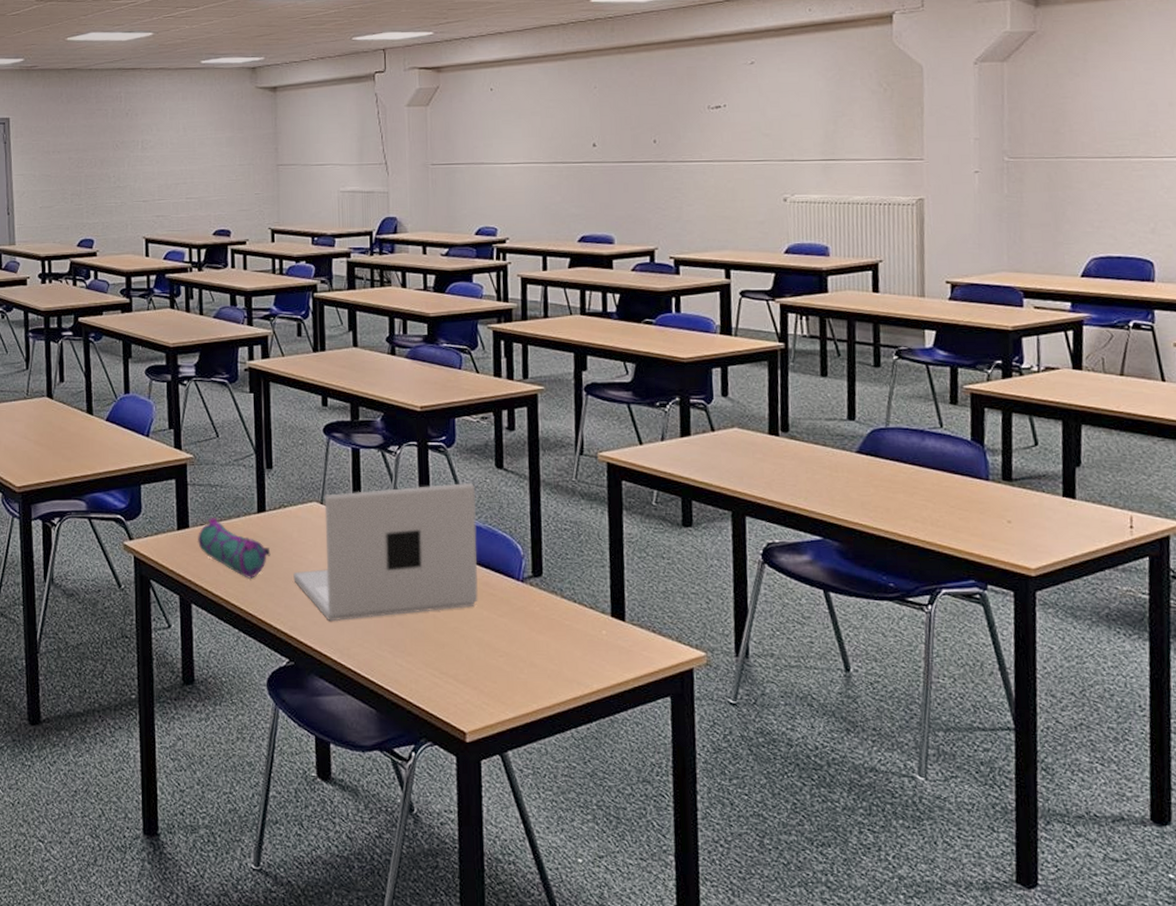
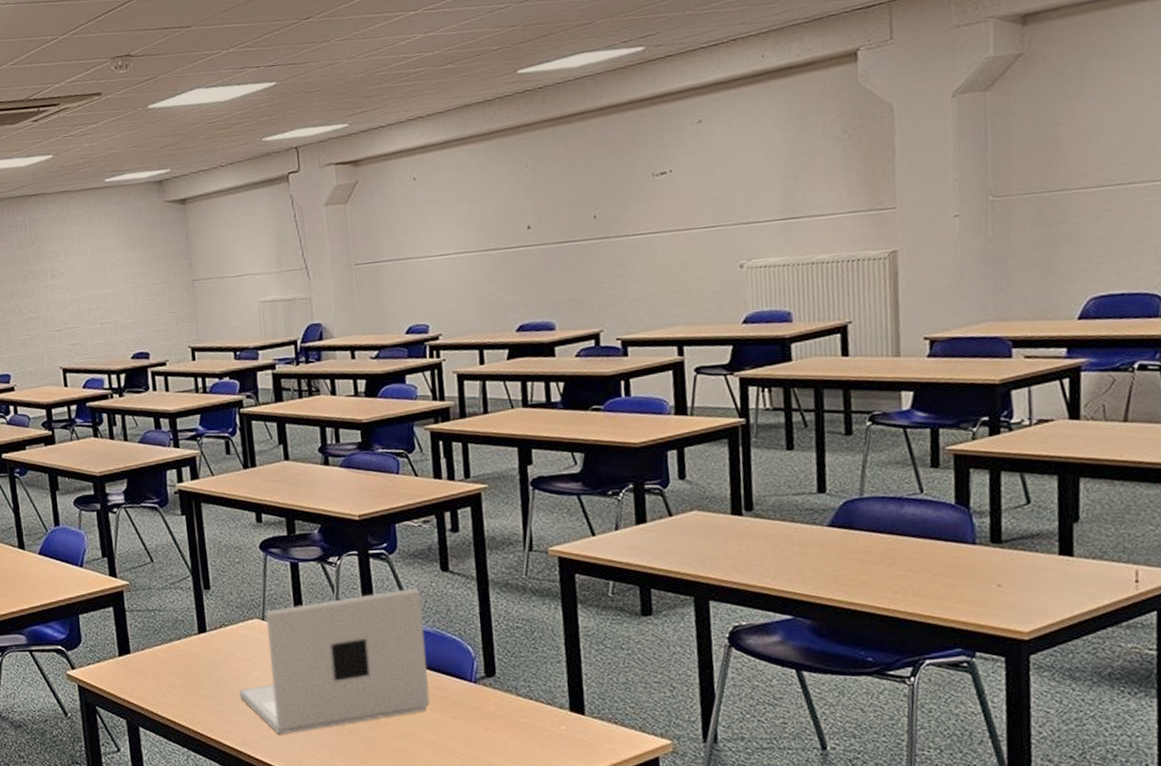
pencil case: present [198,518,271,579] -> none [140,642,215,699]

